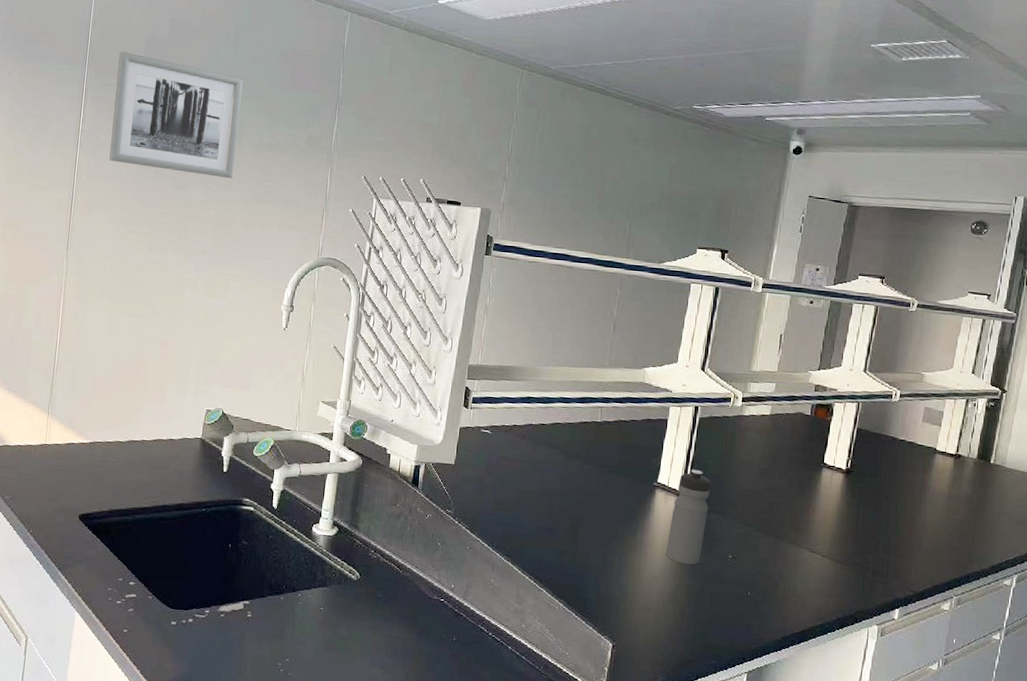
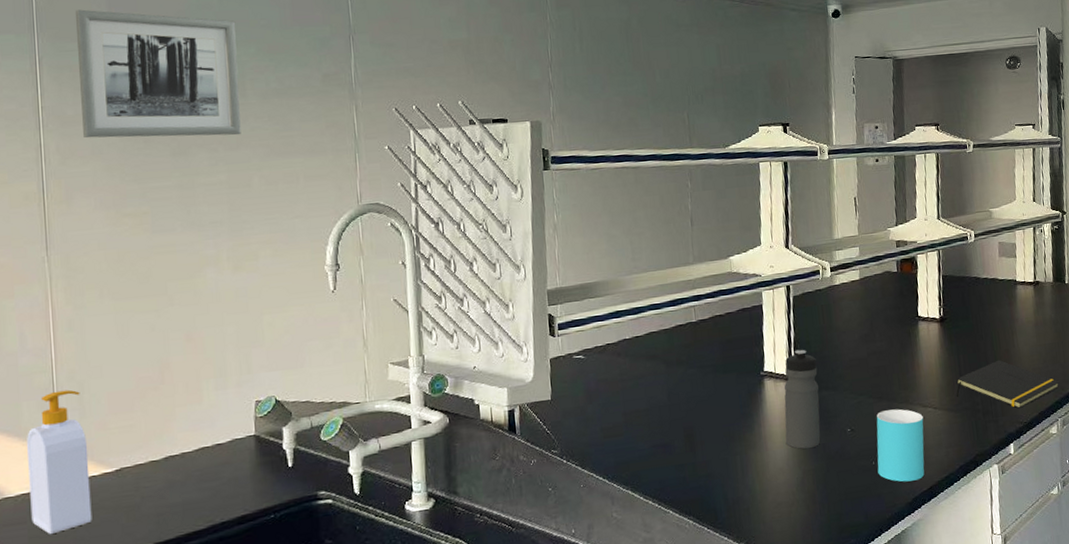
soap bottle: none [22,367,74,483] -> present [27,389,92,535]
cup: none [751,546,809,621] -> present [876,409,925,482]
notepad: none [847,523,963,577] -> present [956,359,1060,409]

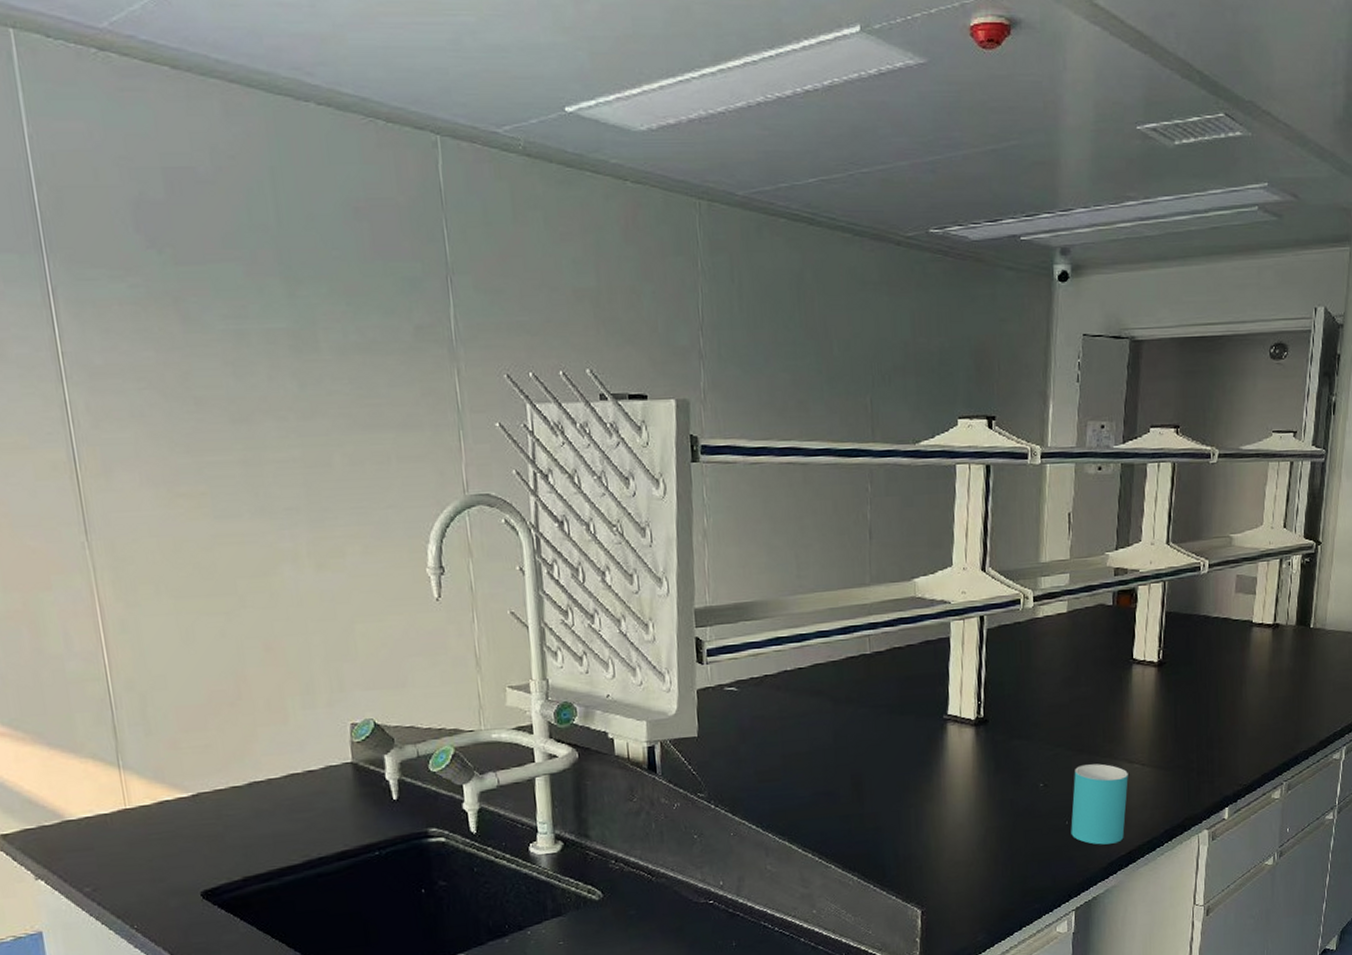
soap bottle: present [27,389,92,535] -> none [84,701,170,864]
wall art: present [74,9,241,138] -> none [92,224,316,401]
water bottle: present [784,349,821,450] -> none [968,691,1010,805]
notepad: present [956,359,1060,409] -> none [1168,712,1290,769]

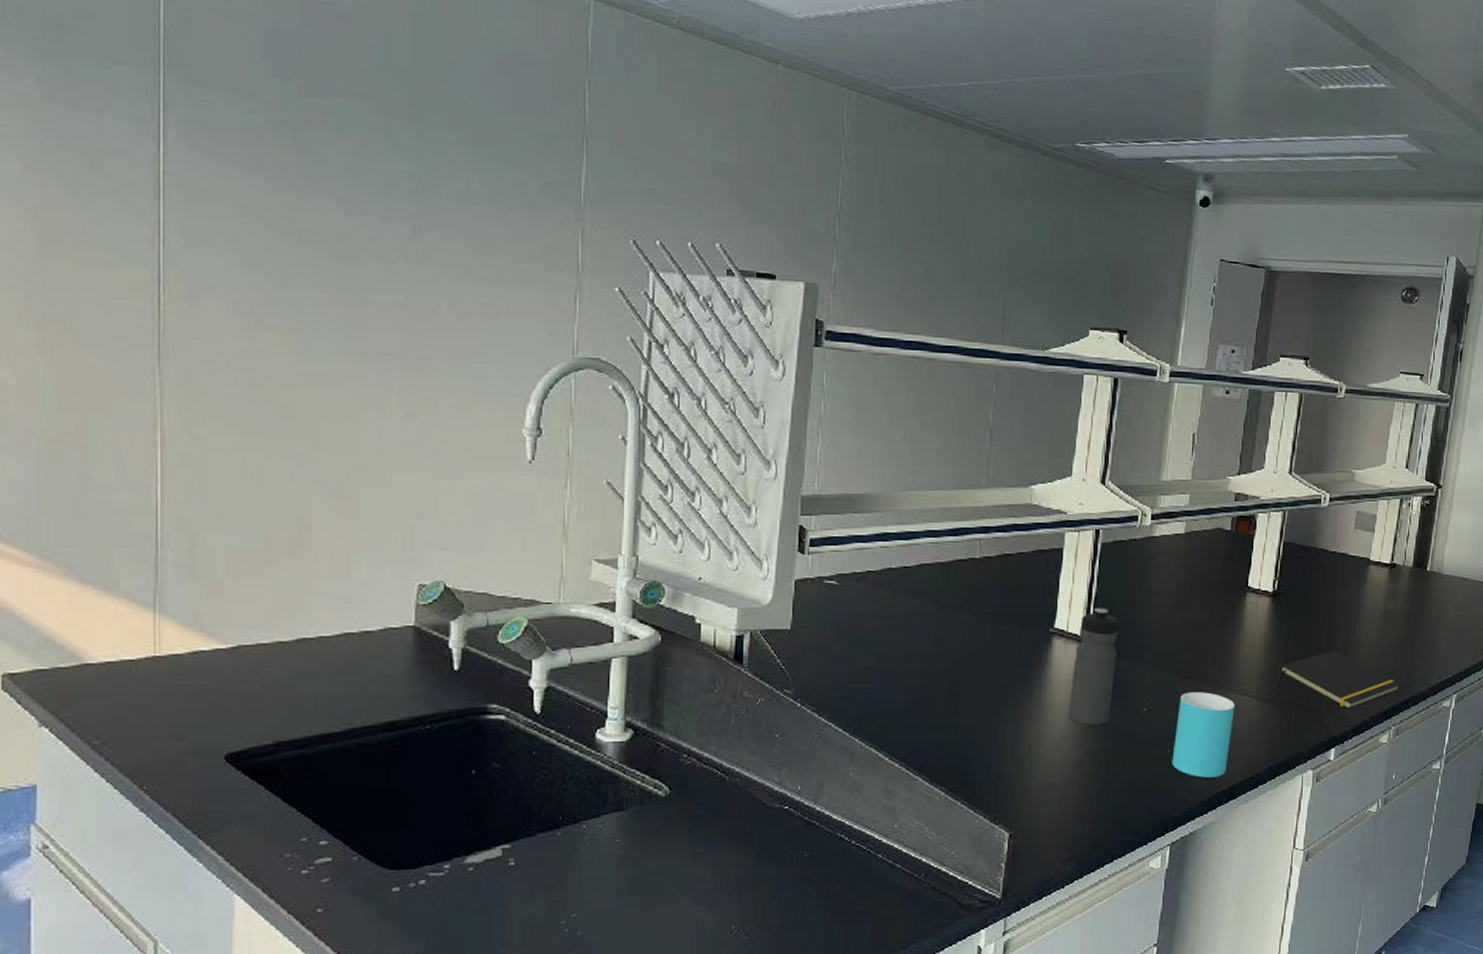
water bottle: none [968,691,1010,805] -> present [1069,607,1119,726]
notepad: none [1168,712,1290,769] -> present [1277,649,1400,709]

